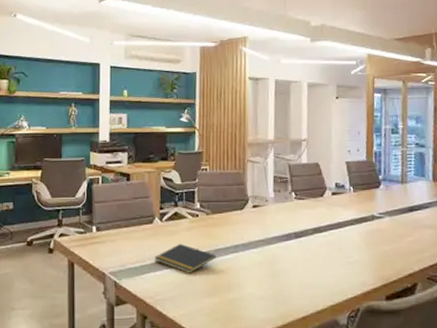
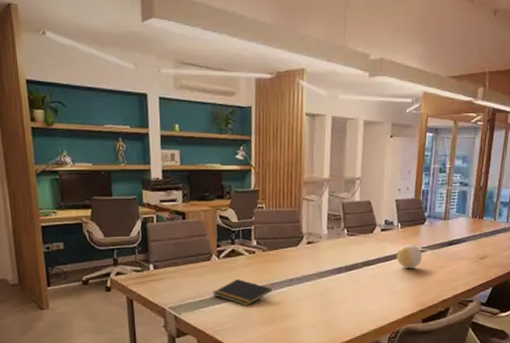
decorative ball: none [351,210,381,237] -> present [397,244,423,269]

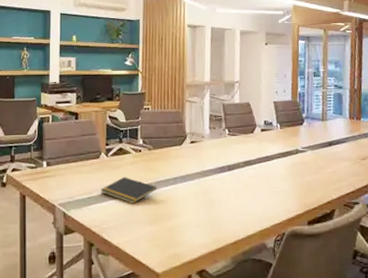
decorative ball: present [397,244,423,269] -> none [277,145,304,169]

